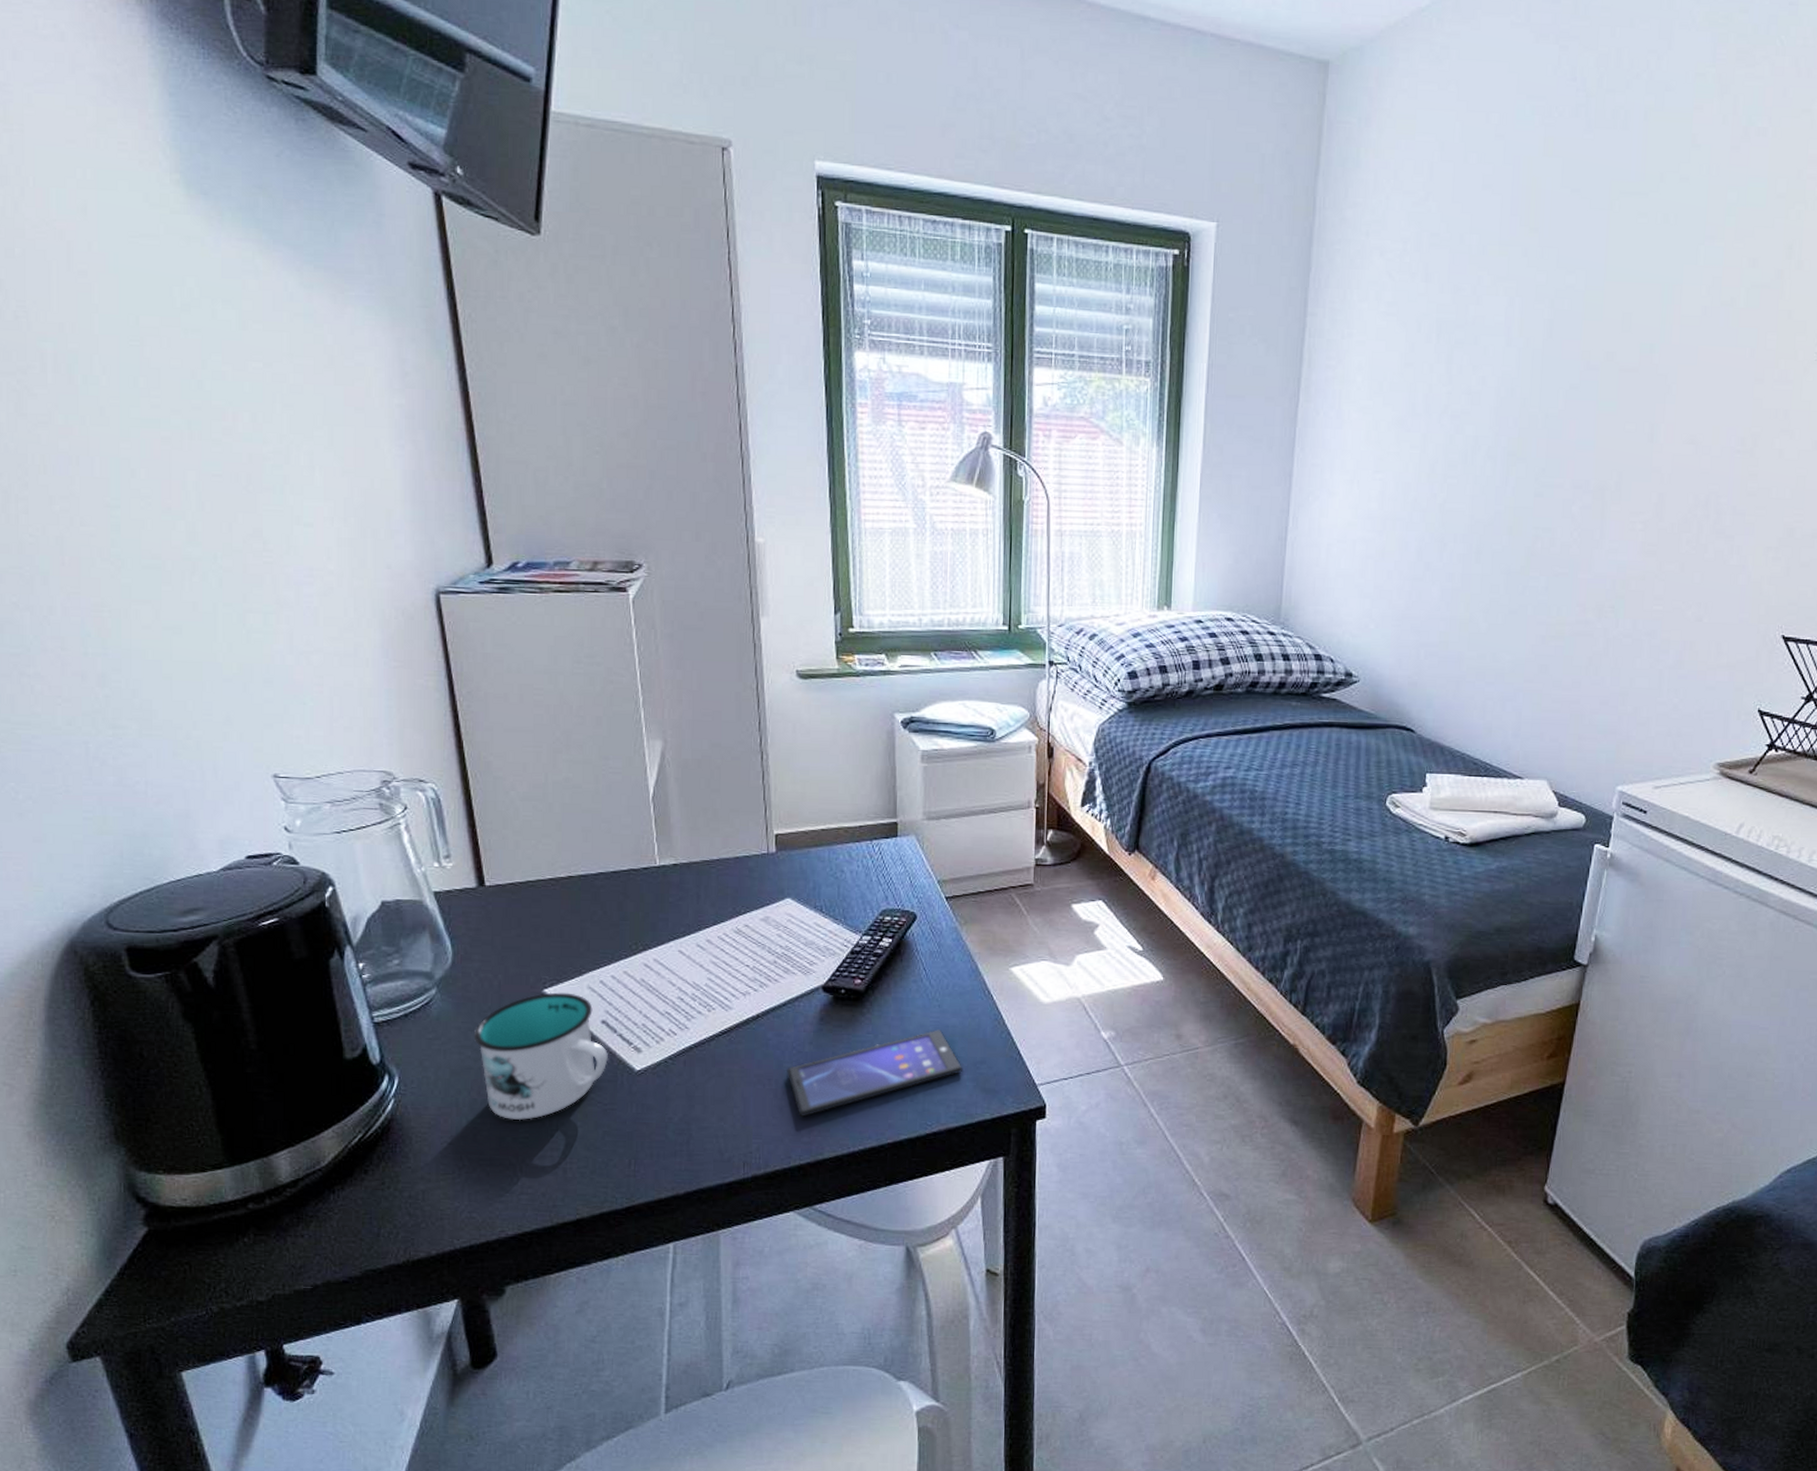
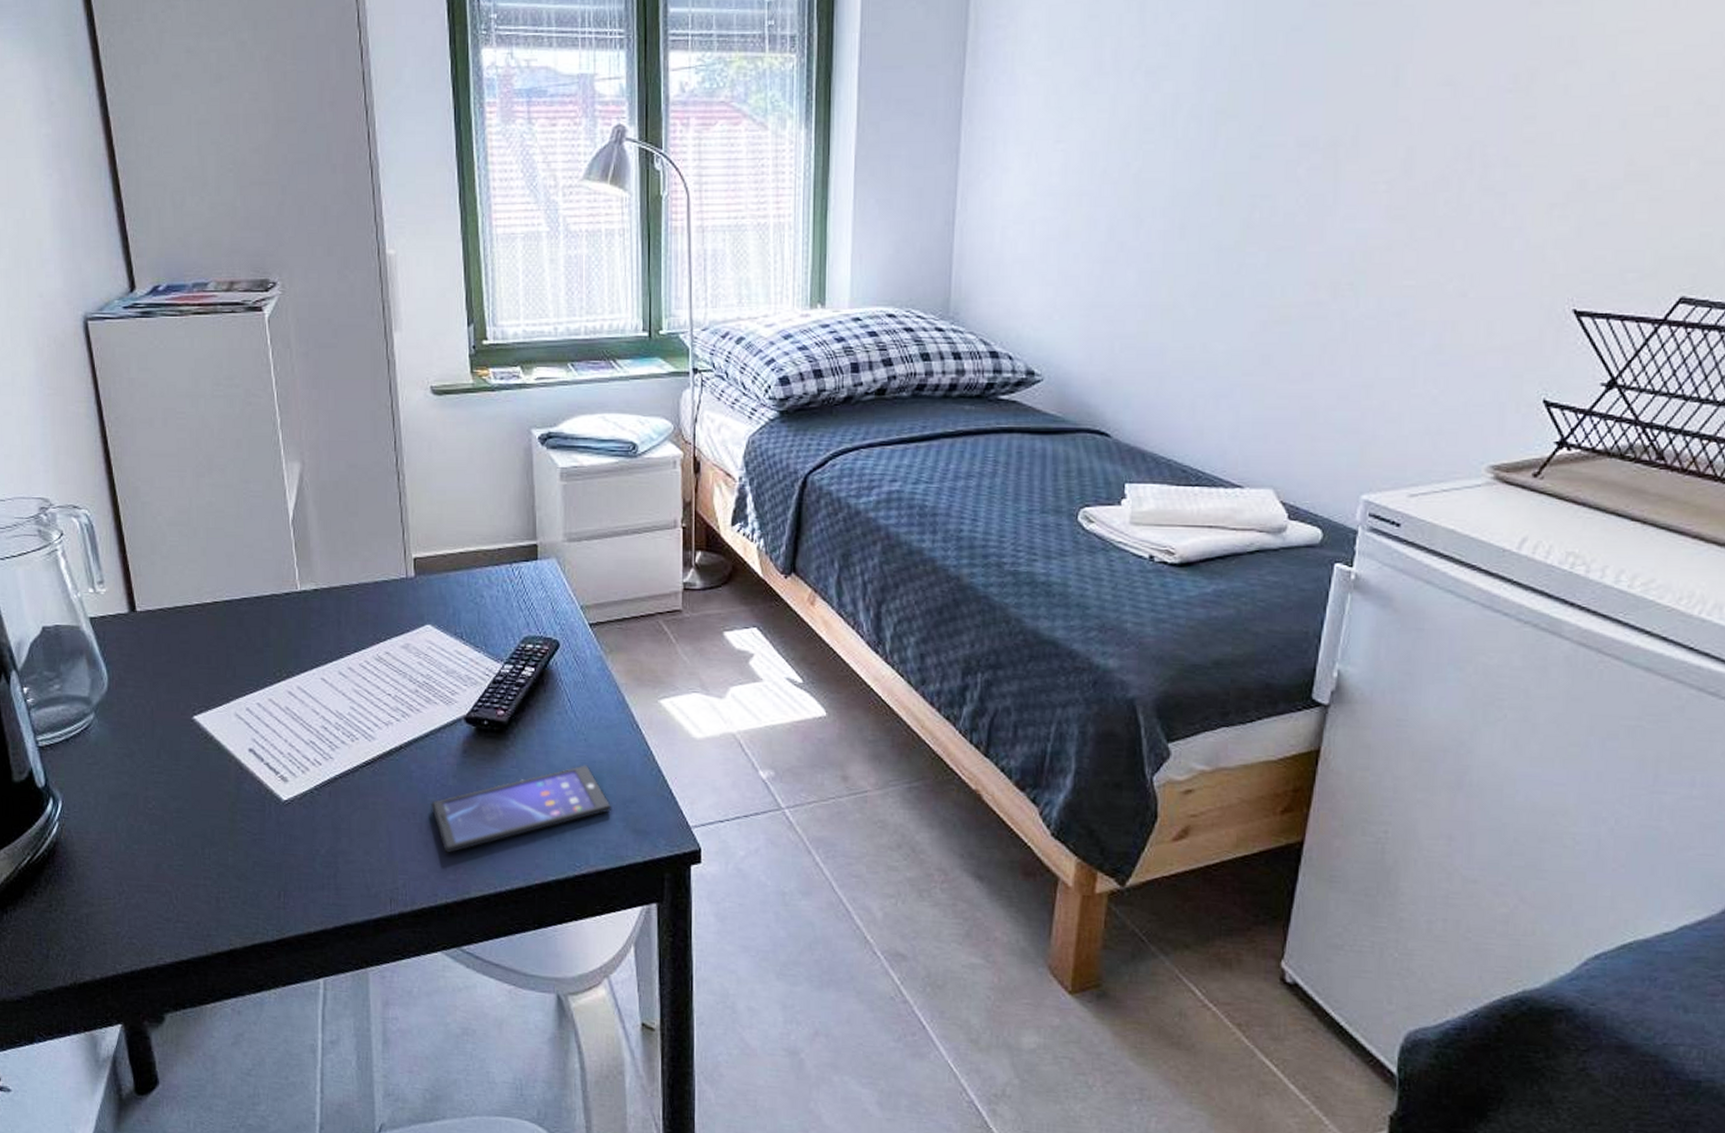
mug: present [473,992,609,1121] -> none [129,719,257,848]

